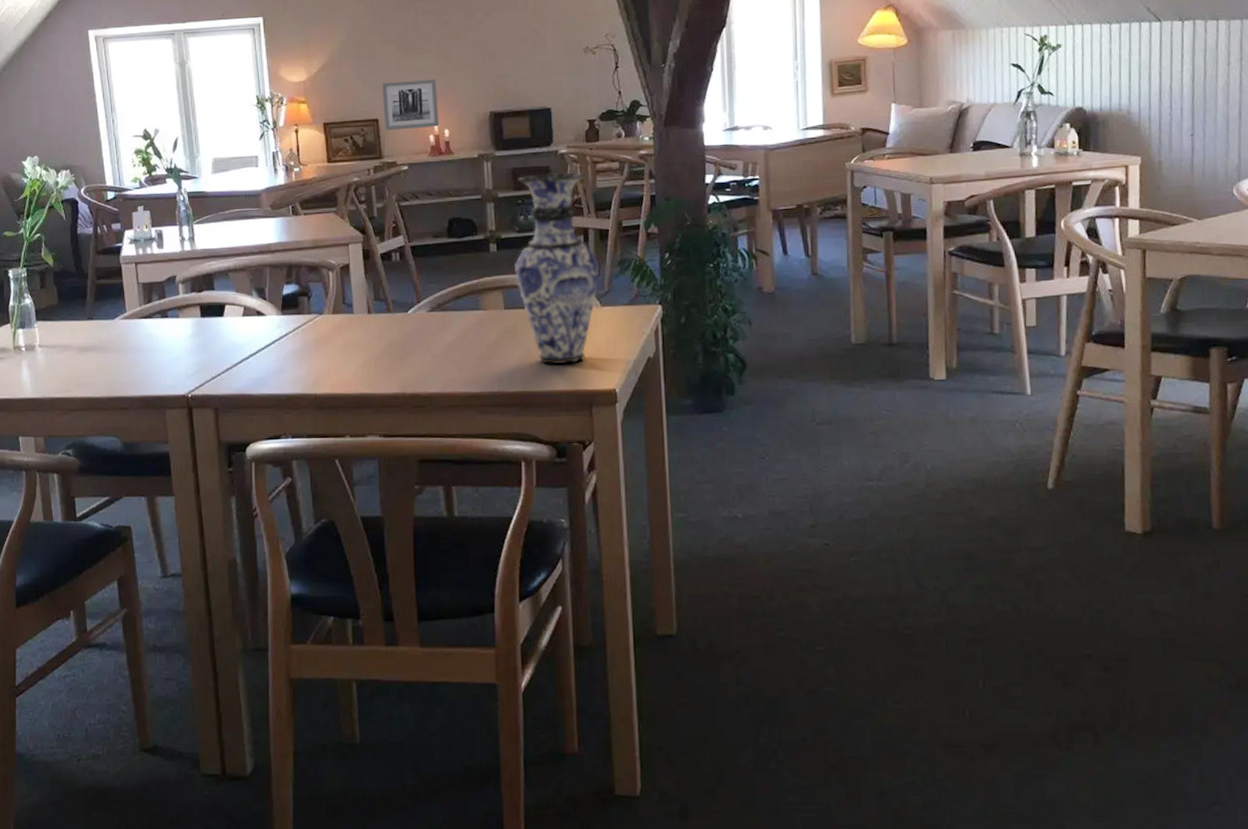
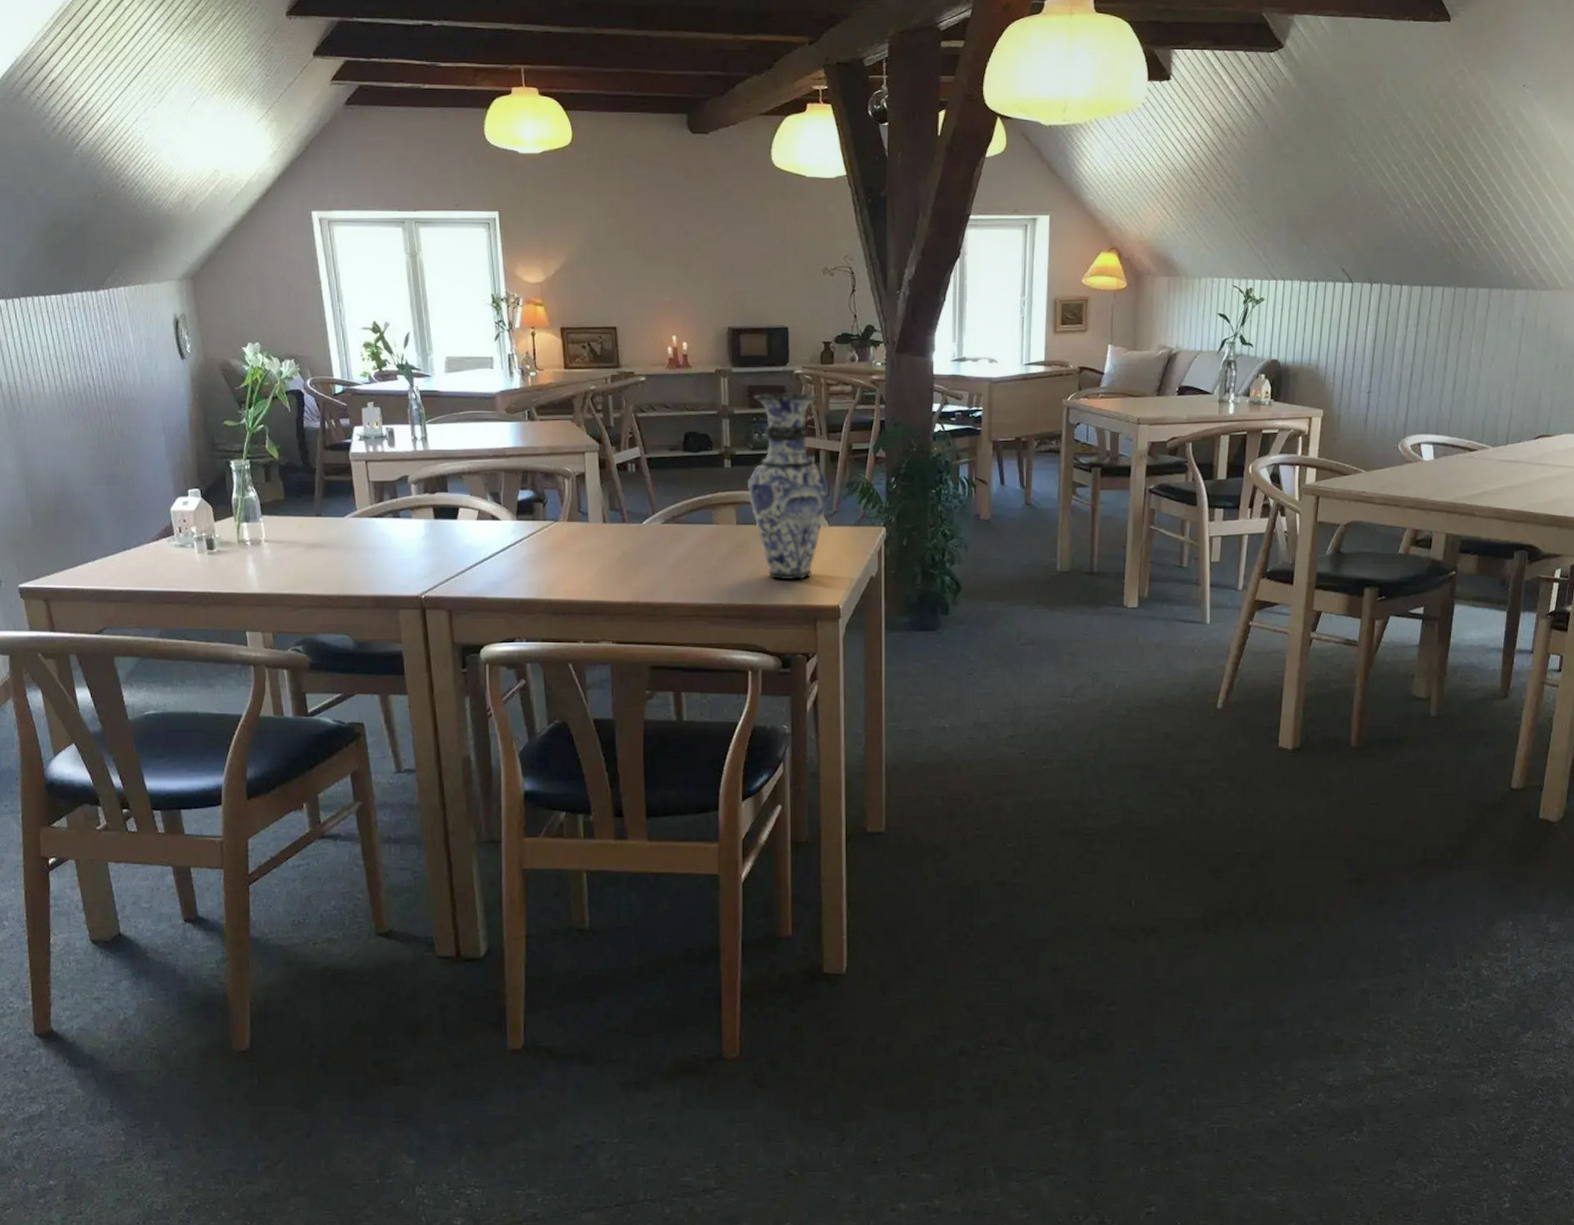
wall art: present [382,80,440,131] -> none [621,290,678,340]

